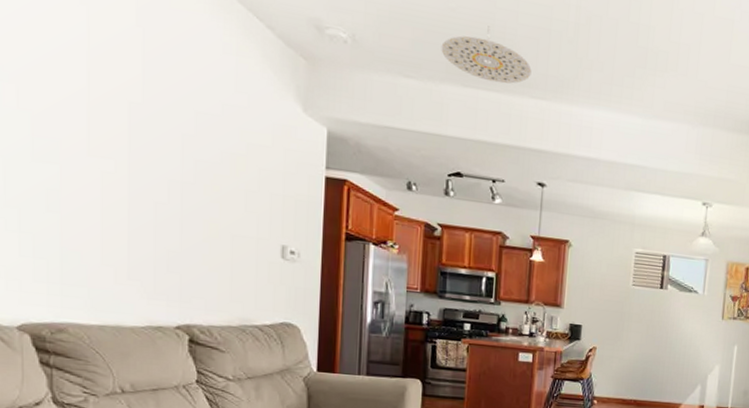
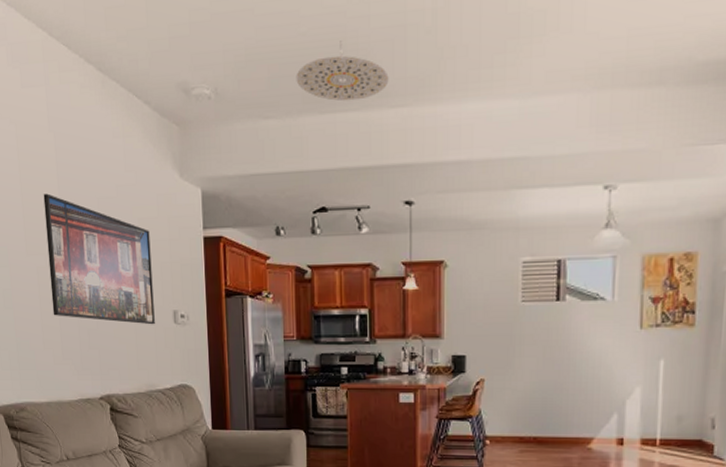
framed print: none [119,92,260,257] -> present [43,193,155,325]

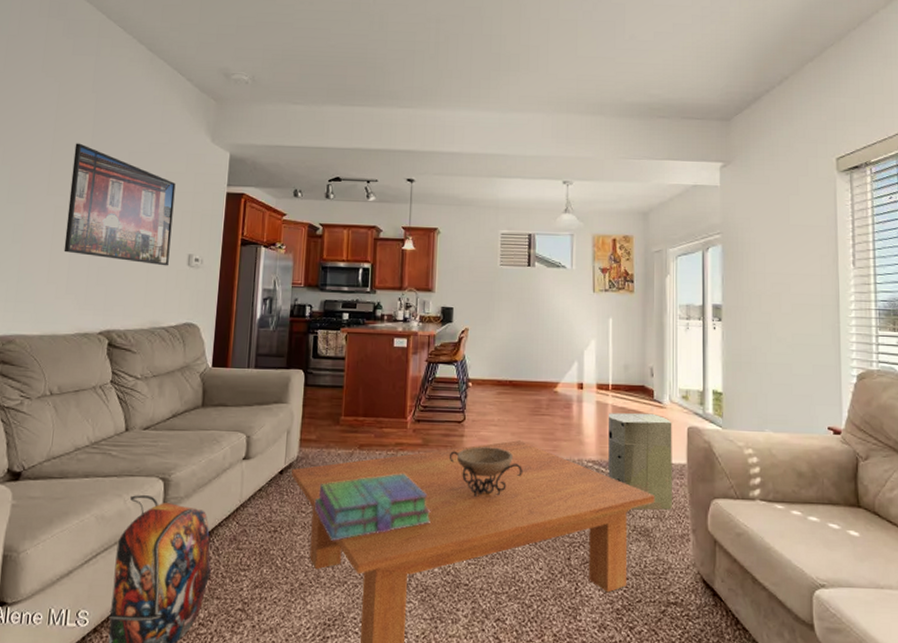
ceiling light: present [296,40,389,102] -> none [323,55,399,99]

